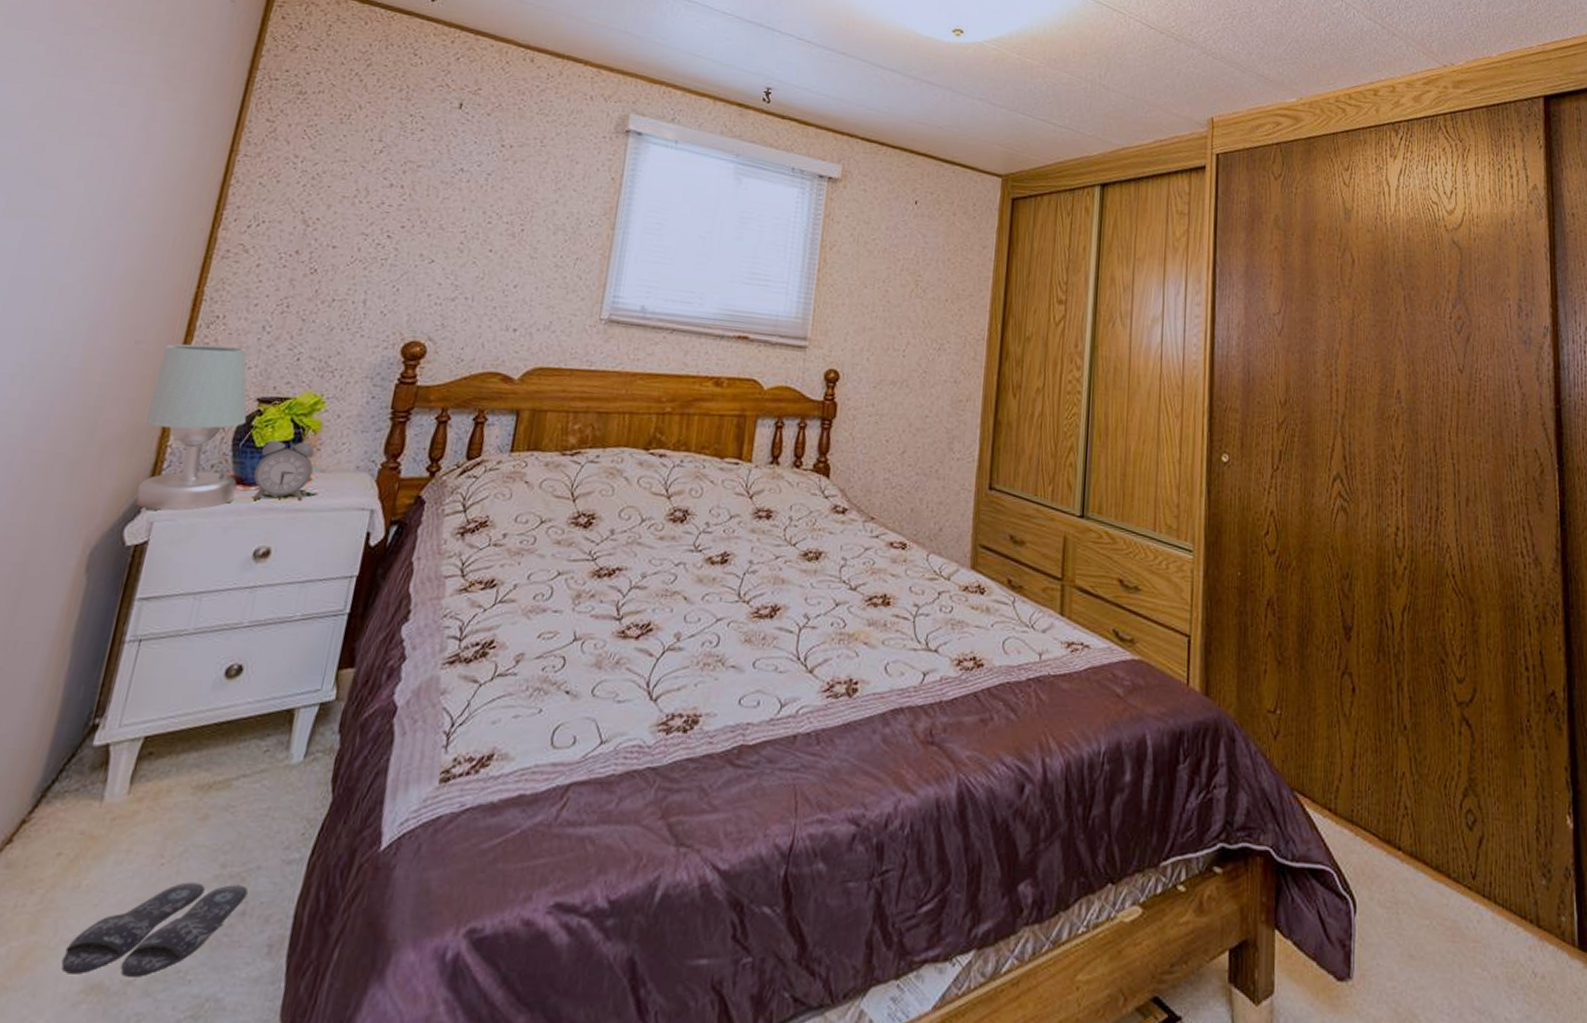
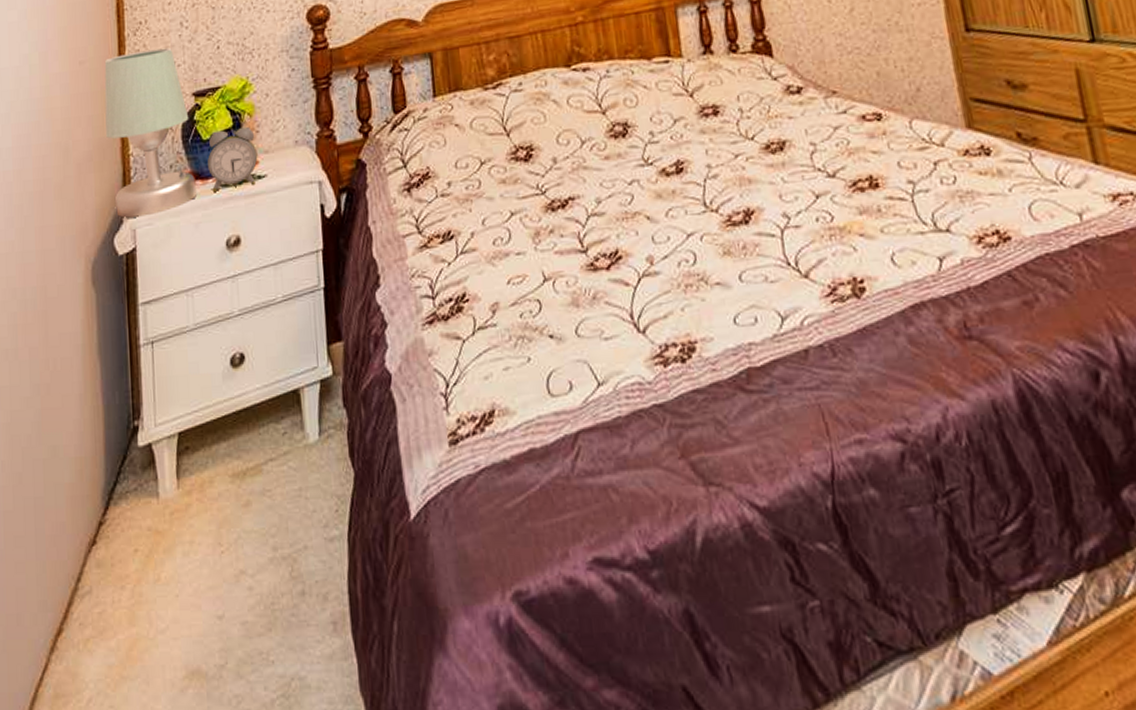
slippers: present [62,882,248,977] -> none [163,566,302,661]

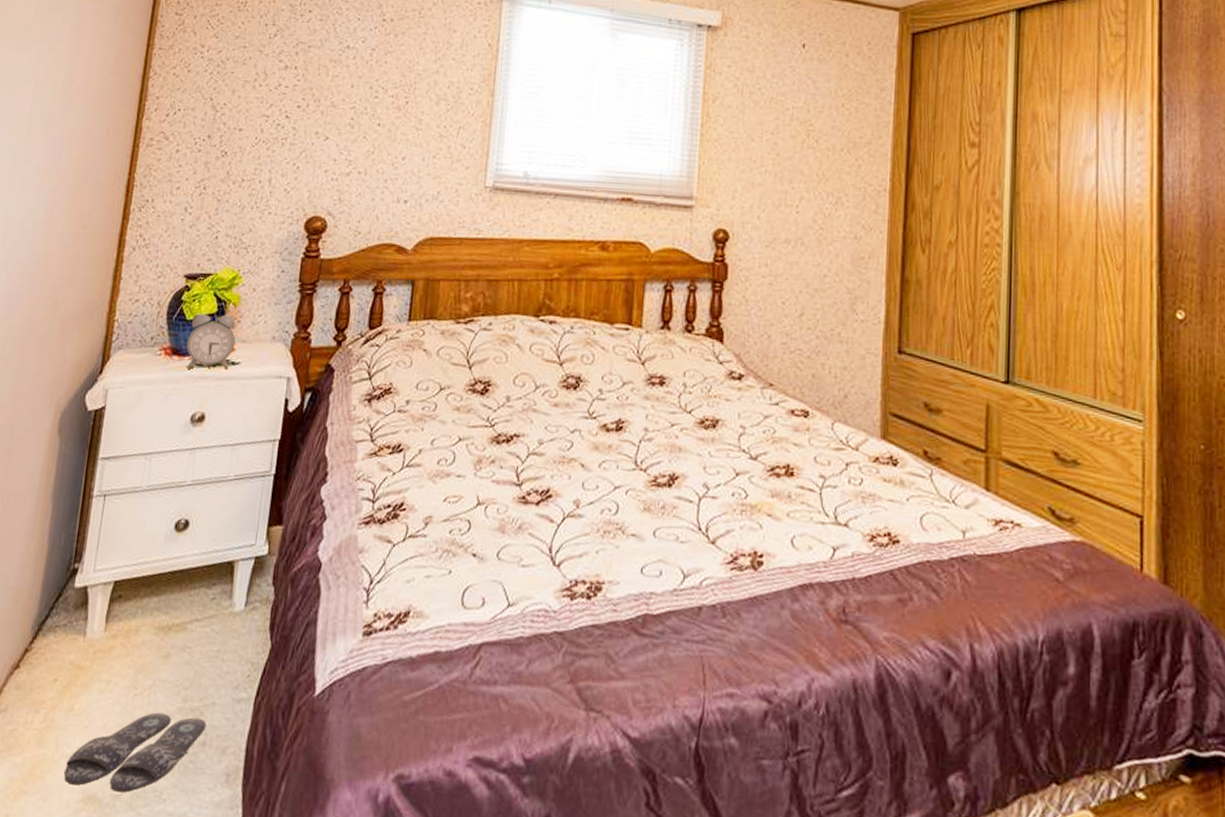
table lamp: present [104,47,198,218] -> none [92,226,178,380]
slippers: none [163,566,302,661] -> present [64,712,206,793]

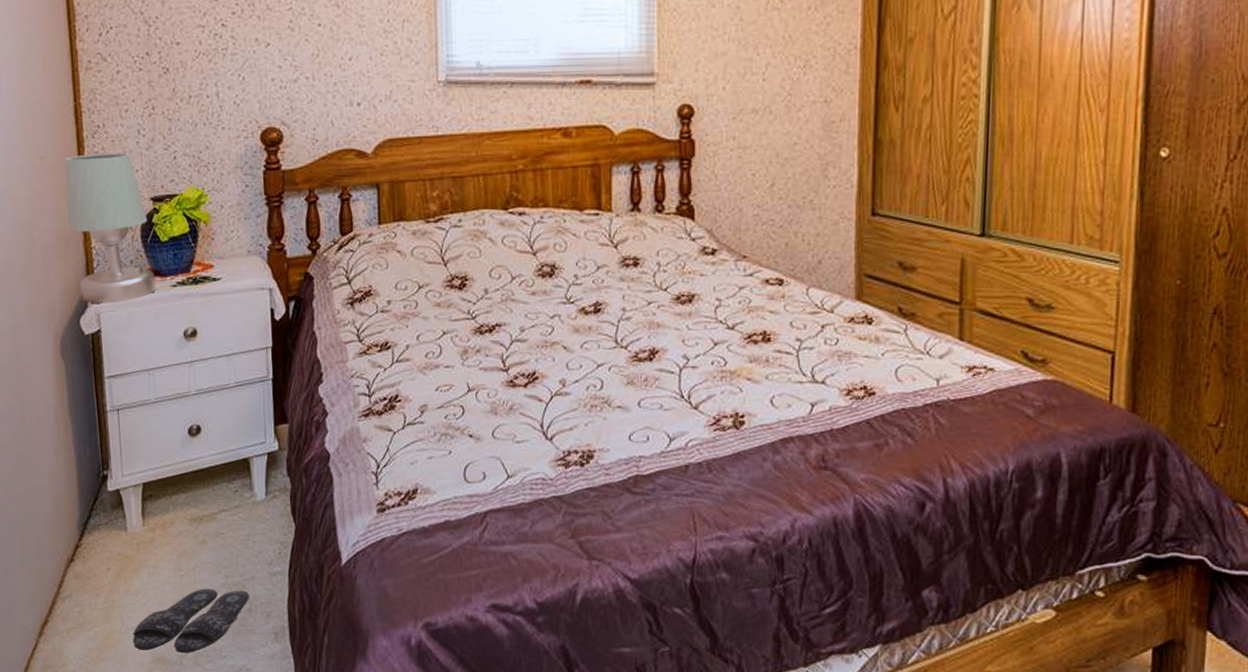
table lamp: none [92,226,178,380] -> present [64,153,157,303]
alarm clock: present [186,313,236,371] -> none [166,233,213,289]

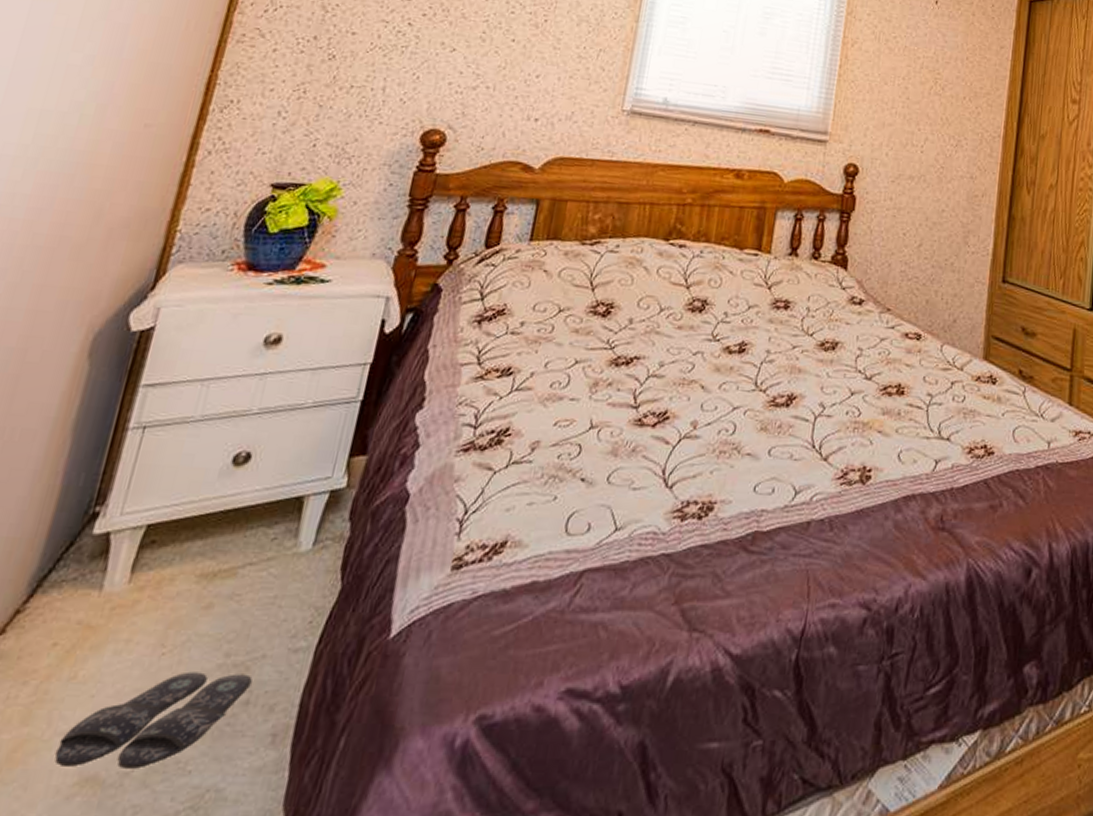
table lamp: present [64,153,157,303] -> none [141,128,261,297]

